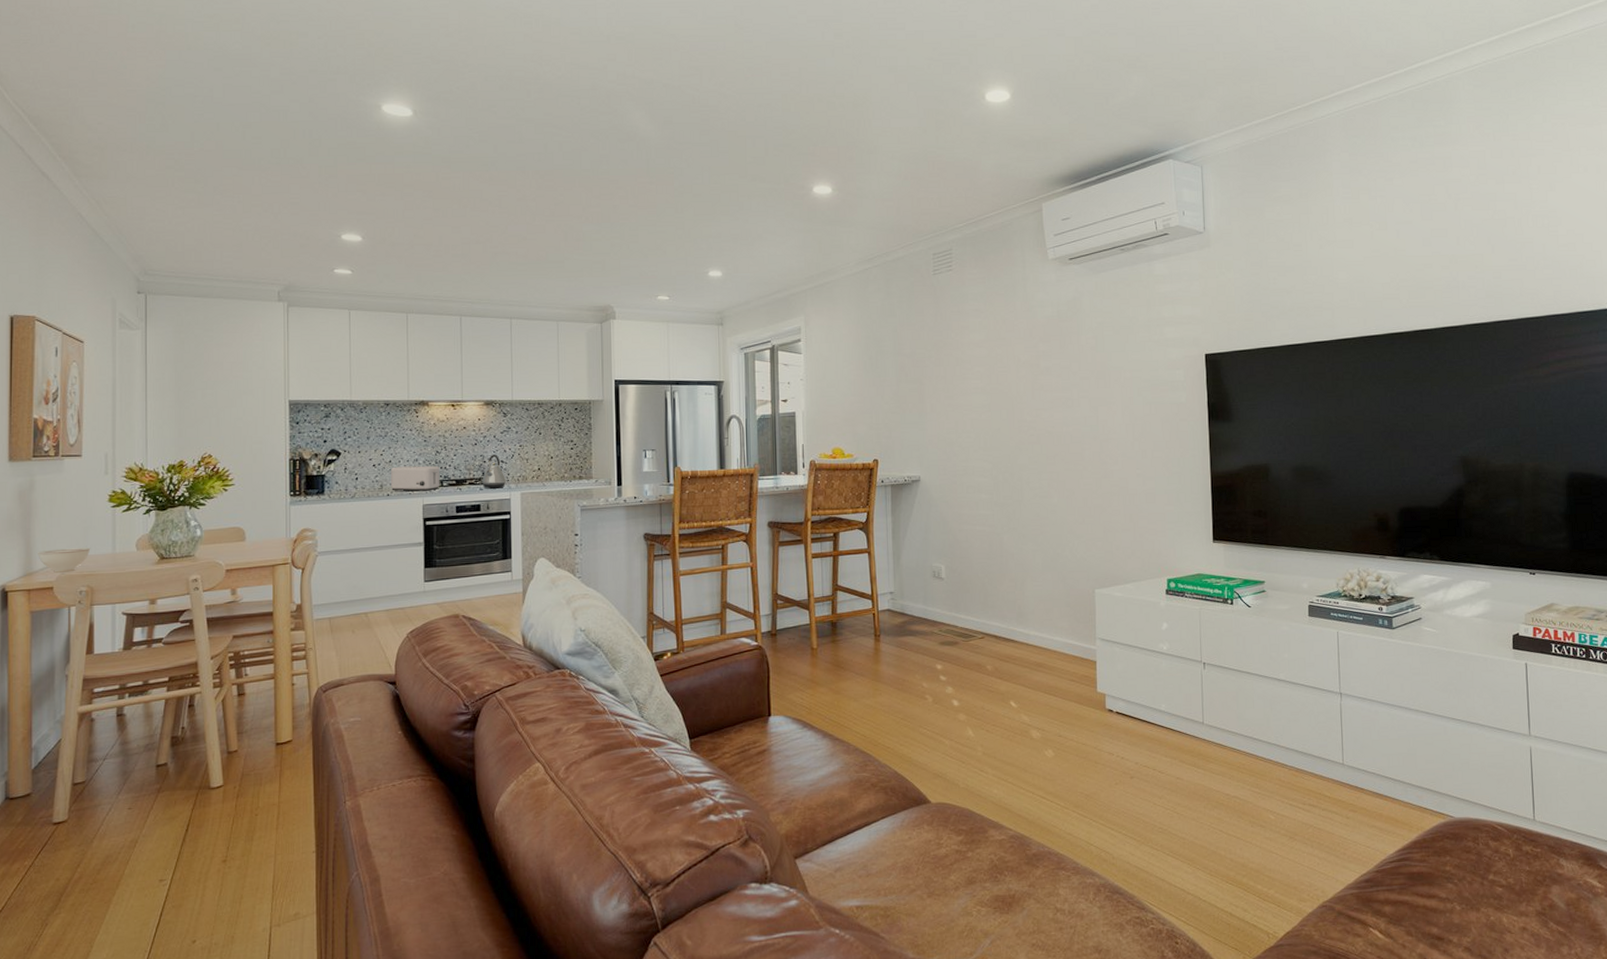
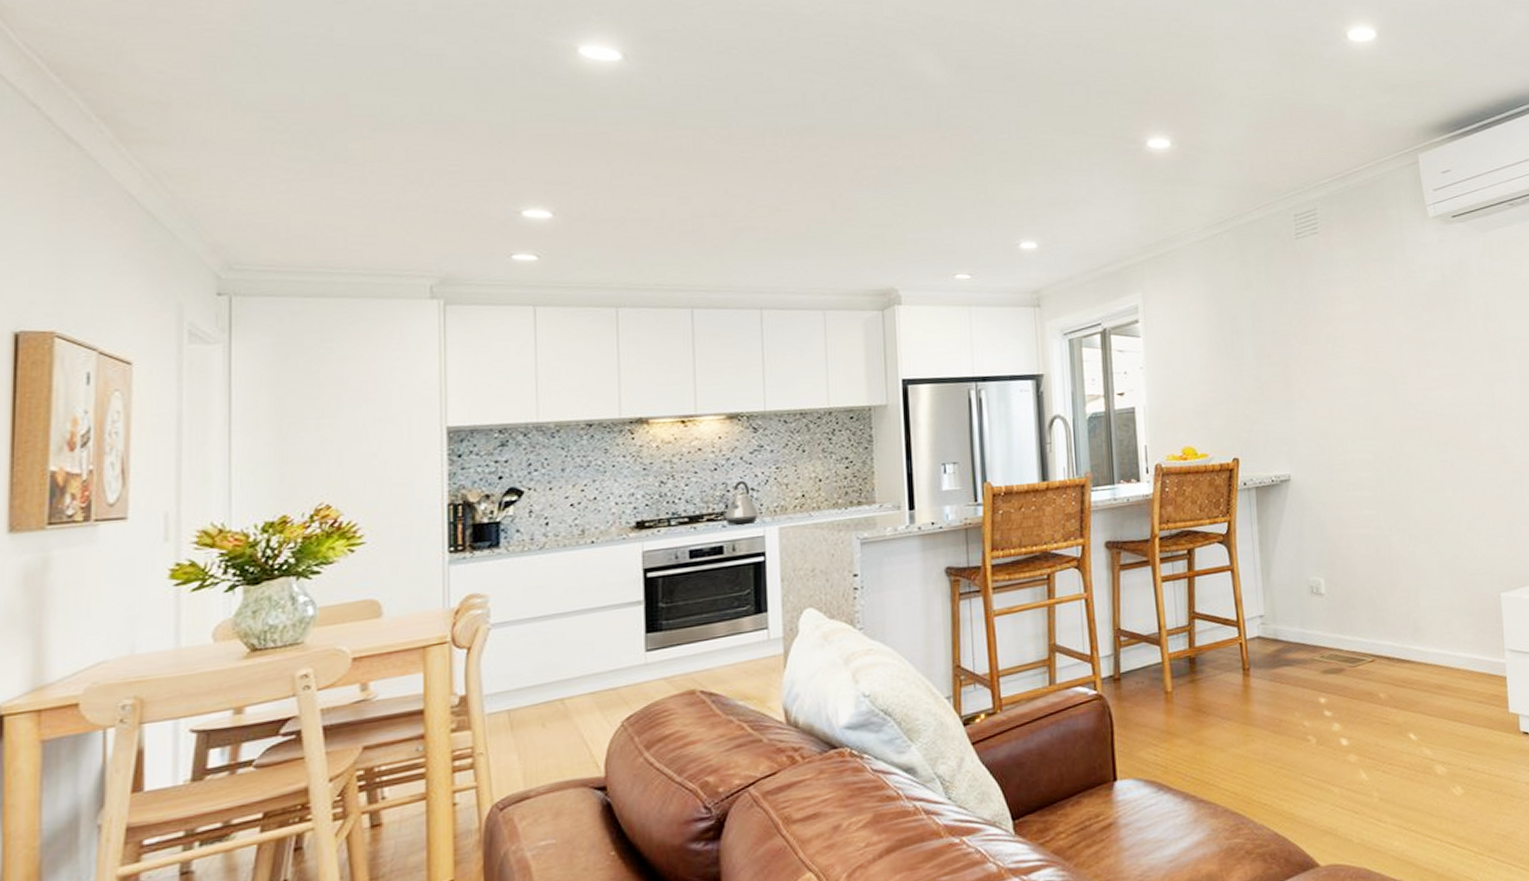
bowl: present [38,547,91,573] -> none [54,643,141,683]
toaster: present [391,465,440,492] -> none [596,500,667,537]

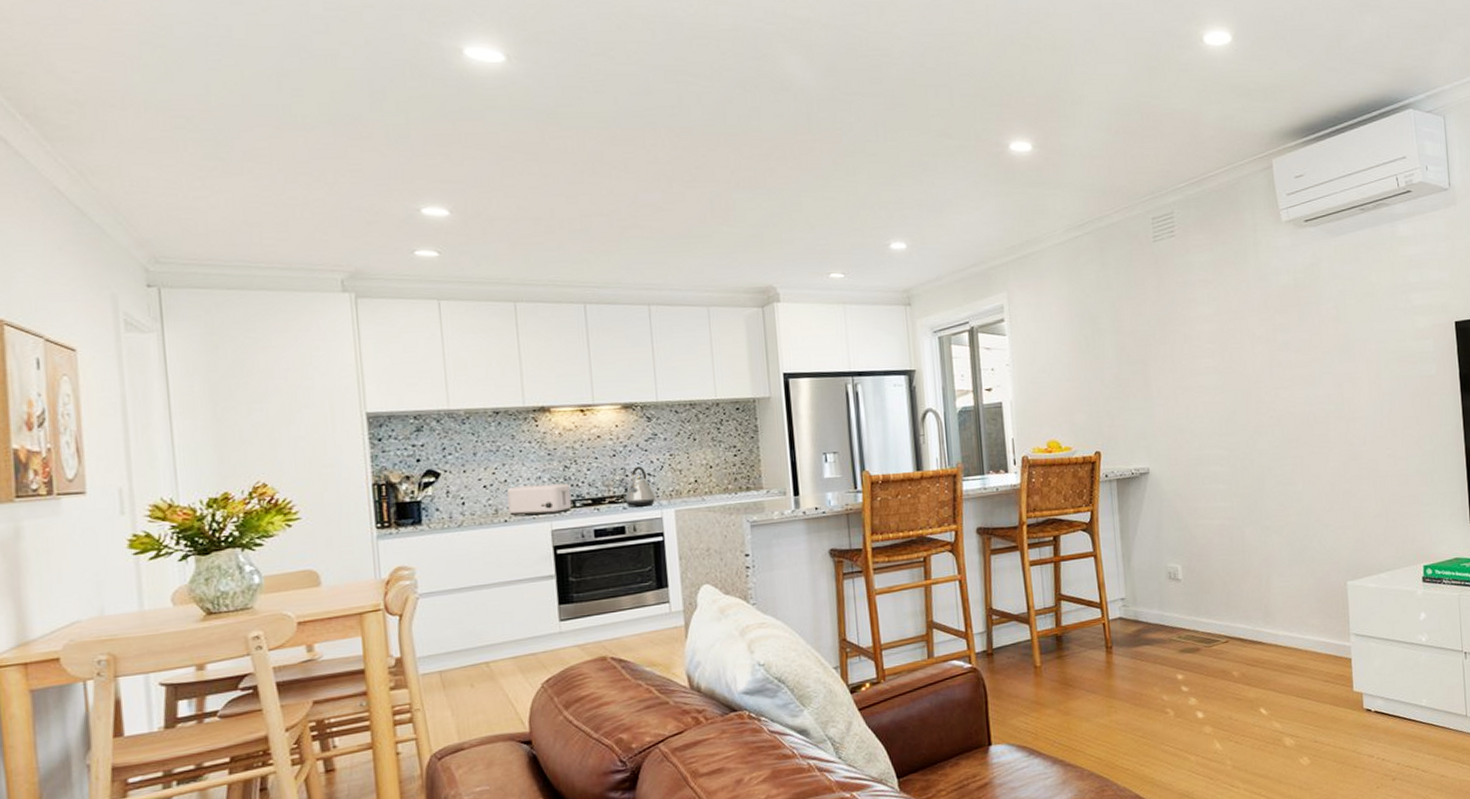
toaster: none [596,500,667,537] -> present [507,483,572,516]

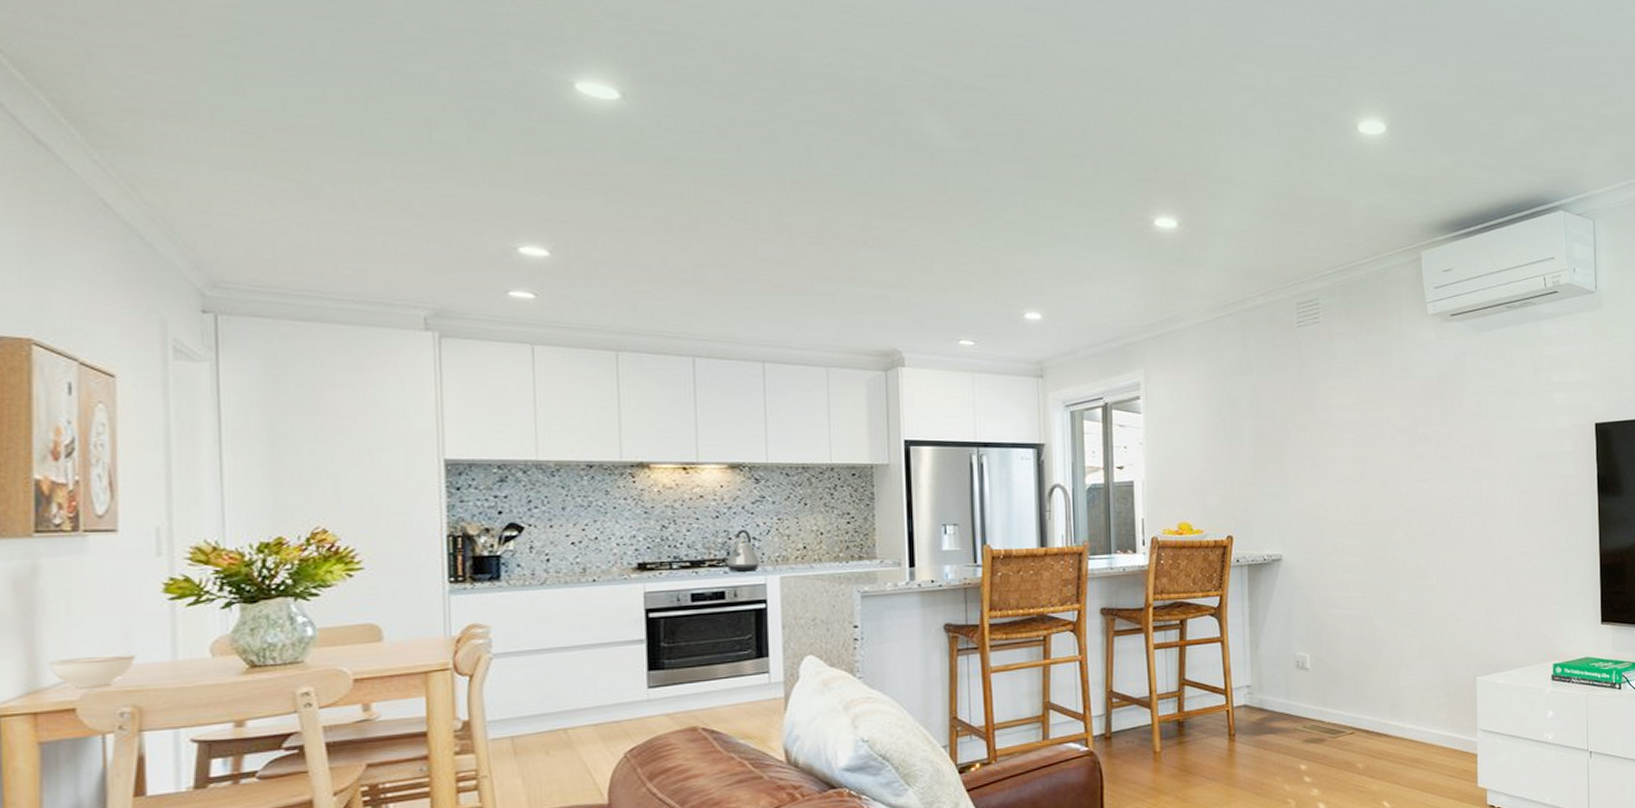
bowl: none [34,606,109,640] -> present [48,654,137,689]
toaster: present [507,483,572,516] -> none [598,543,668,576]

